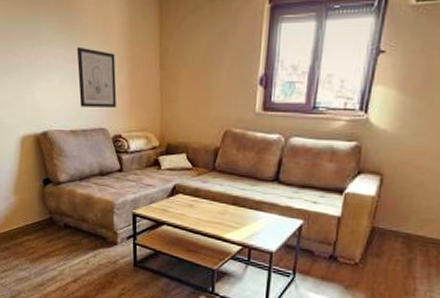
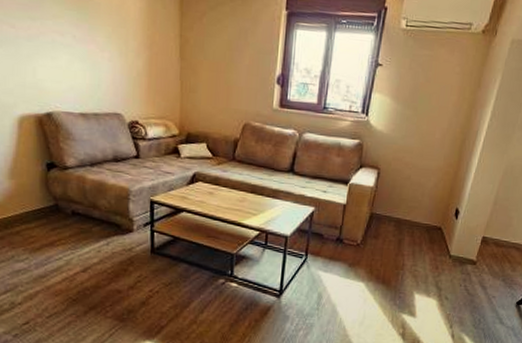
wall art: present [77,46,117,108] -> none [88,26,133,93]

